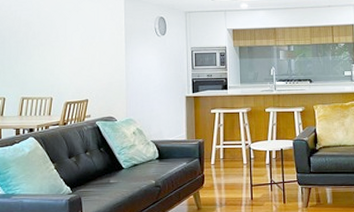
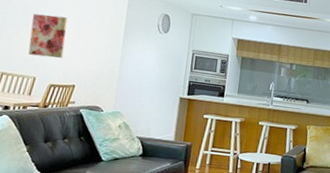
wall art: none [41,36,73,77] -> present [28,13,68,58]

